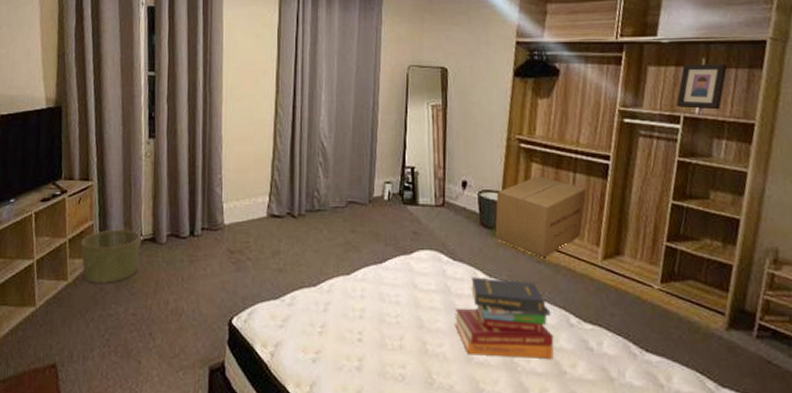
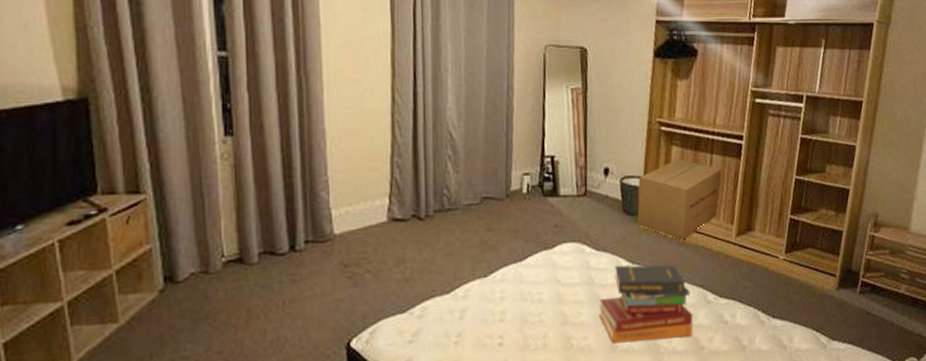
basket: present [81,228,141,283] -> none [135,249,223,322]
picture frame: present [676,63,728,110] -> none [800,45,843,89]

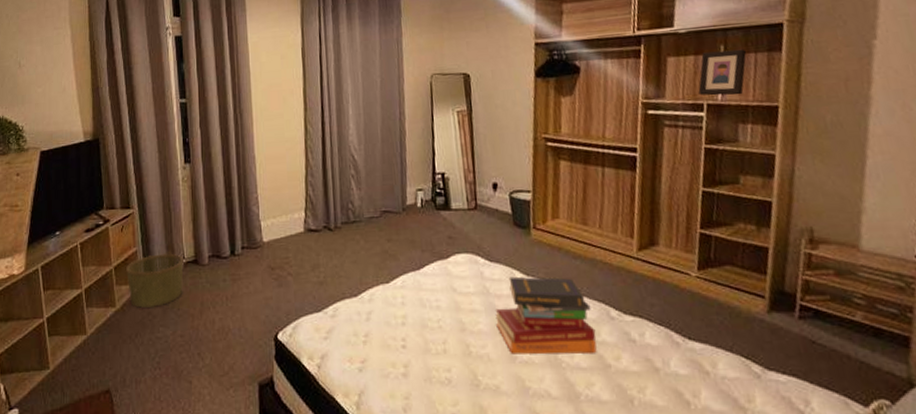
basket: none [135,249,223,322] -> present [126,252,184,308]
box: present [637,158,723,240] -> none [527,172,617,254]
picture frame: none [800,45,843,89] -> present [698,49,747,96]

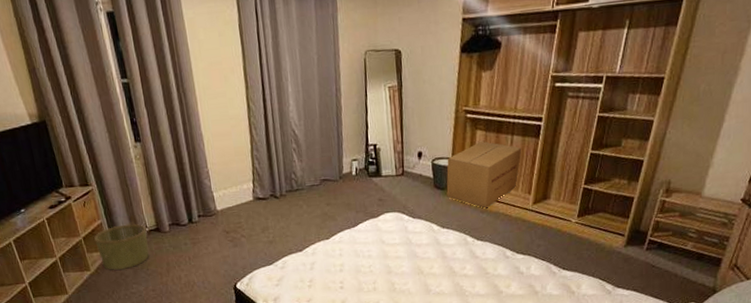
books: present [495,276,597,354] -> none [415,228,494,288]
box: none [527,172,617,254] -> present [446,140,522,209]
picture frame: present [698,49,747,96] -> none [601,23,648,69]

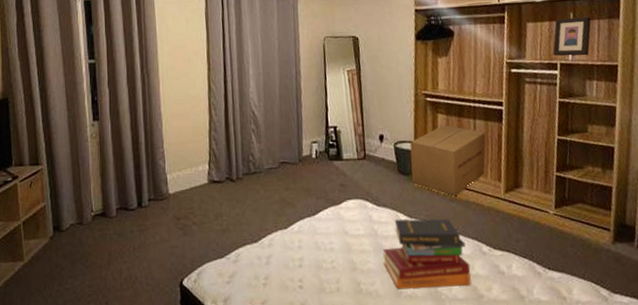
basket: present [94,222,149,270] -> none [35,206,92,261]
books: none [415,228,494,288] -> present [382,219,472,290]
picture frame: none [601,23,648,69] -> present [553,16,592,57]

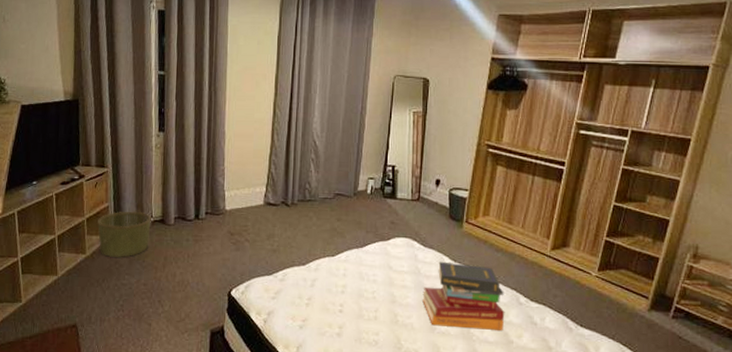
basket: none [35,206,92,261] -> present [97,210,151,258]
box: present [409,124,487,197] -> none [461,177,543,247]
picture frame: present [553,16,592,57] -> none [626,84,674,126]

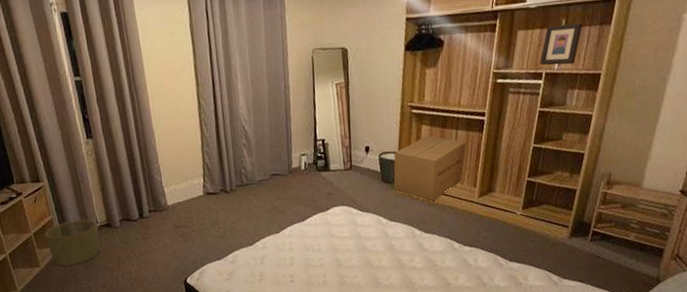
books: present [422,261,505,330] -> none [364,221,442,281]
box: none [461,177,543,247] -> present [394,135,467,202]
picture frame: none [626,84,674,126] -> present [540,22,583,66]

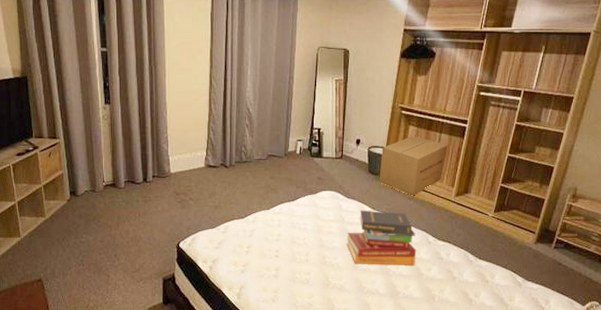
basket: present [45,218,100,266] -> none [54,176,103,219]
books: none [364,221,442,281] -> present [347,210,417,265]
picture frame: present [540,22,583,66] -> none [520,50,560,86]

